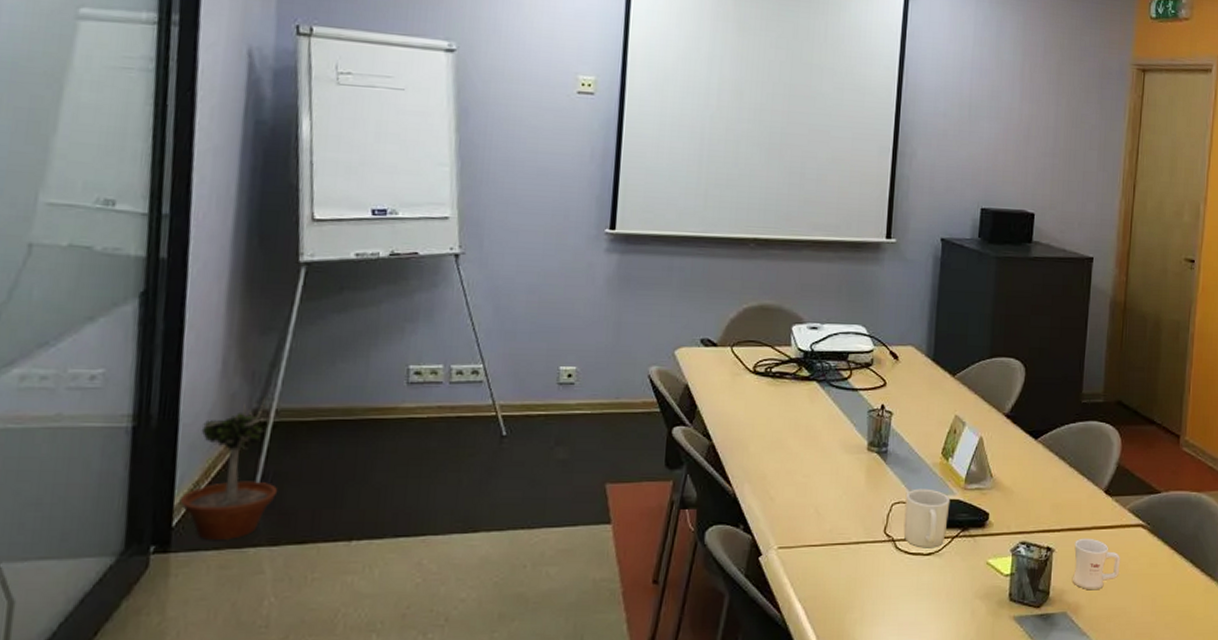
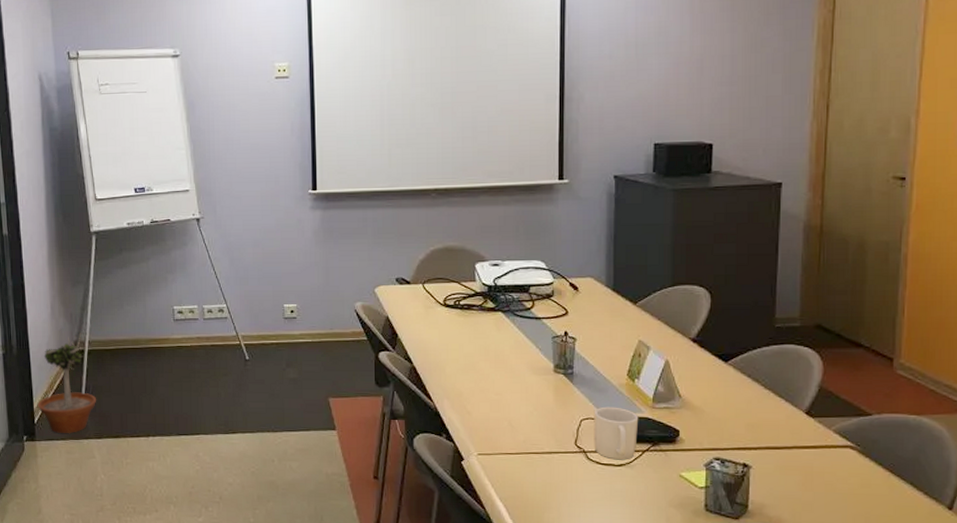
mug: present [1072,538,1121,590] -> none [772,456,828,507]

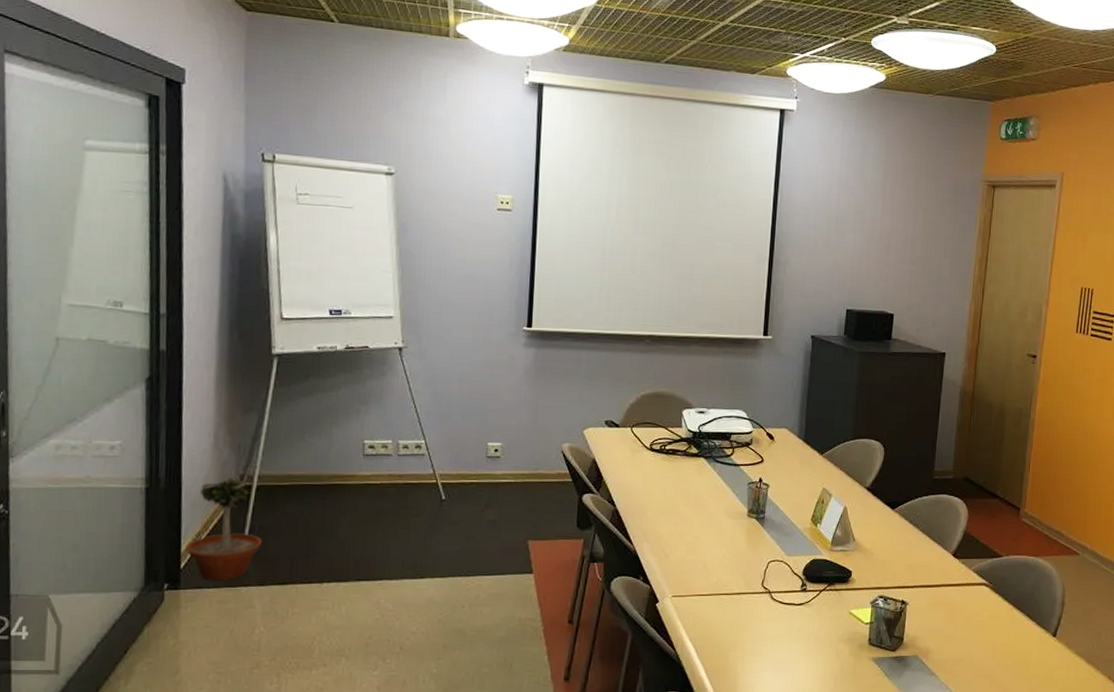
mug: present [594,406,639,460] -> none [778,549,819,600]

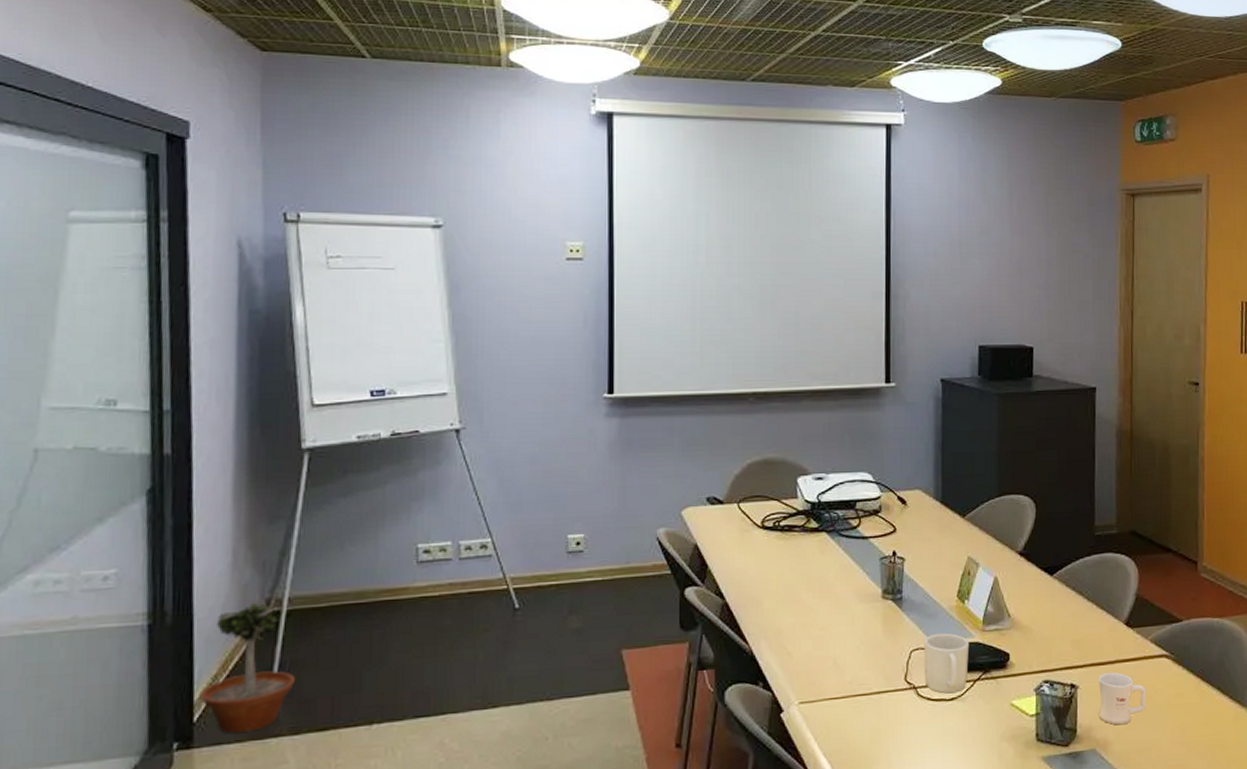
mug: none [778,549,819,600] -> present [924,633,970,694]
mug: none [923,593,966,638] -> present [1098,672,1147,725]

